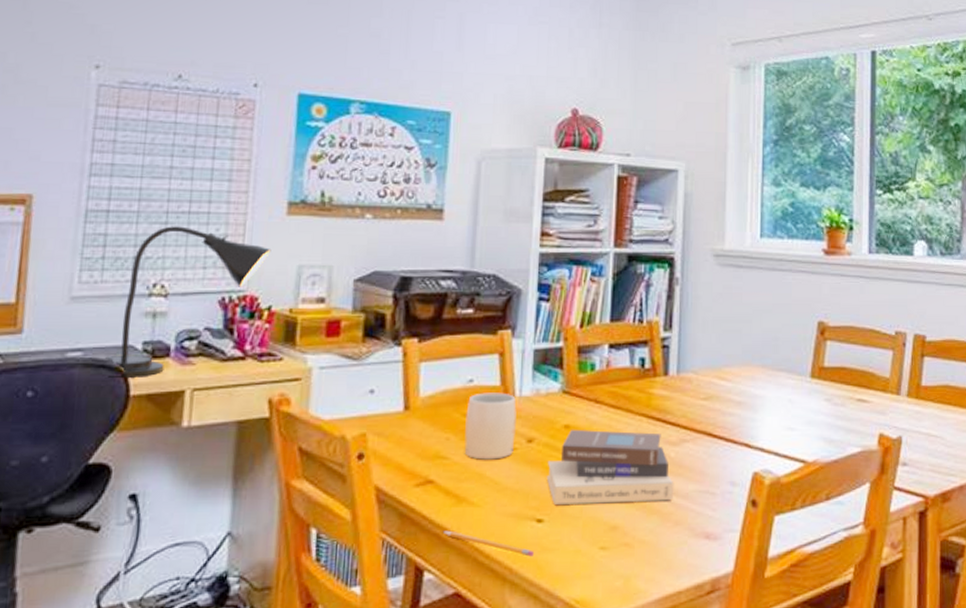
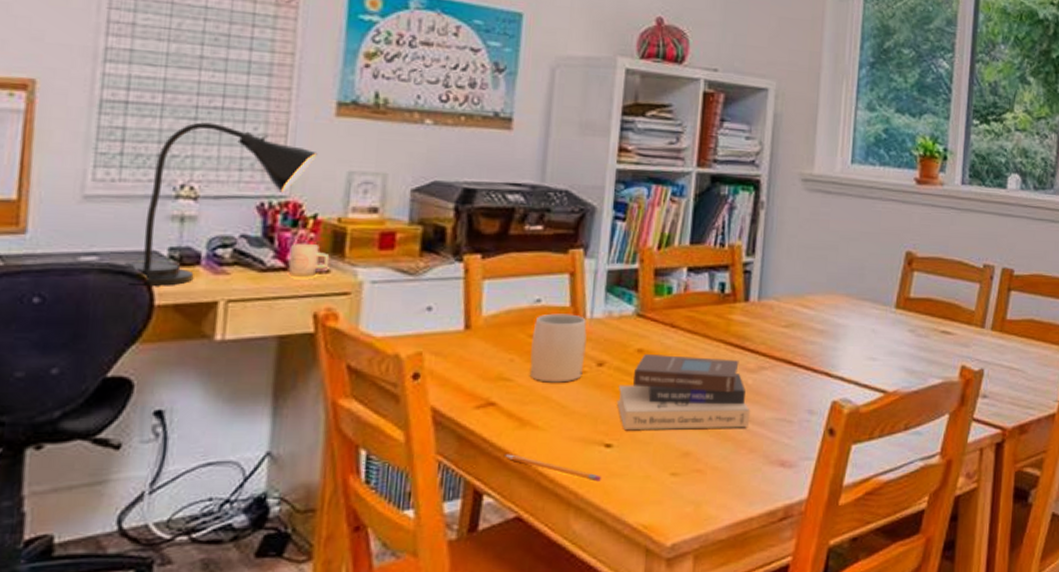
mug: none [246,333,283,366] -> present [288,243,330,278]

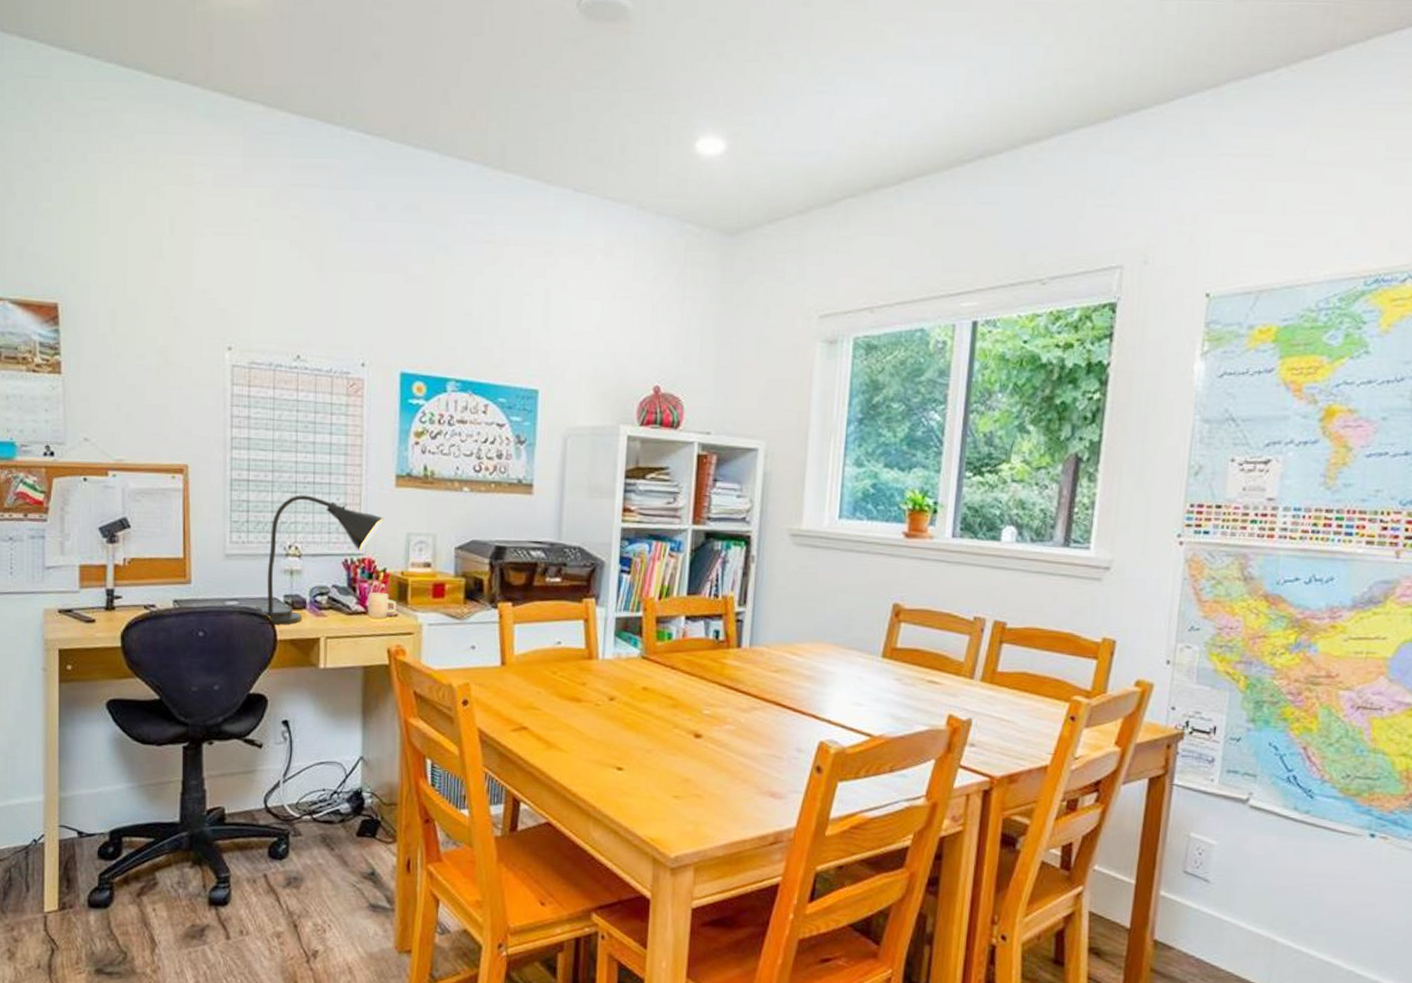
pencil: present [503,454,601,482] -> none [535,770,614,799]
mug: present [529,313,587,383] -> none [553,654,600,713]
books: present [616,354,751,429] -> none [626,692,744,761]

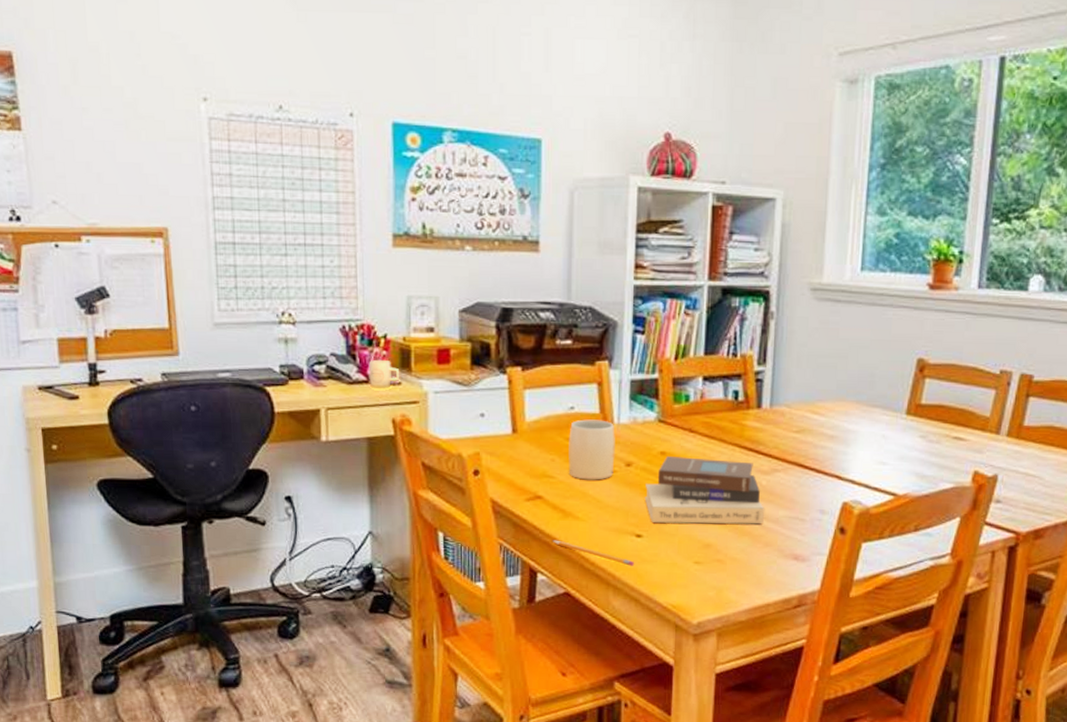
desk lamp: present [256,495,384,625] -> none [250,258,382,398]
pencil: none [535,770,614,799] -> present [552,540,634,566]
mug: none [553,654,600,713] -> present [568,419,615,480]
books: none [626,692,744,761] -> present [644,457,765,525]

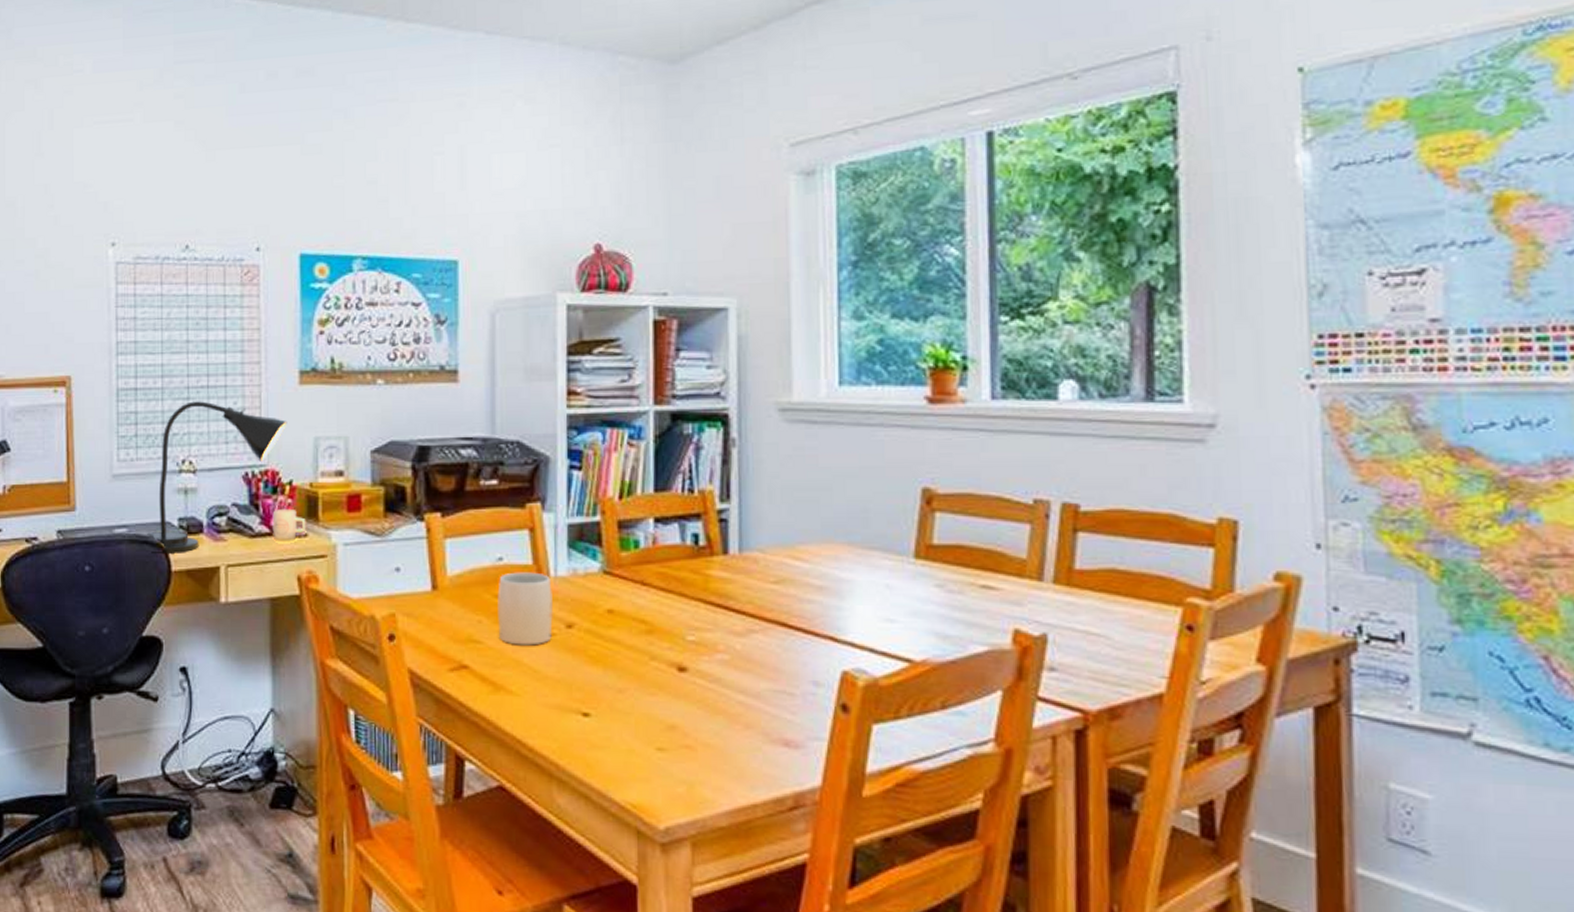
desk lamp: none [250,258,382,398] -> present [147,401,288,555]
pencil: present [552,540,634,566] -> none [481,719,582,753]
books: present [644,457,765,525] -> none [590,615,743,700]

